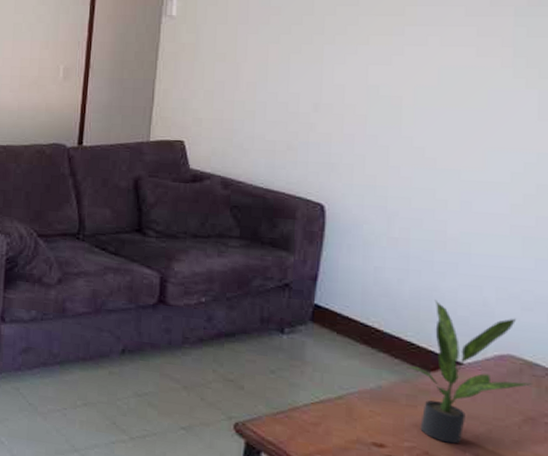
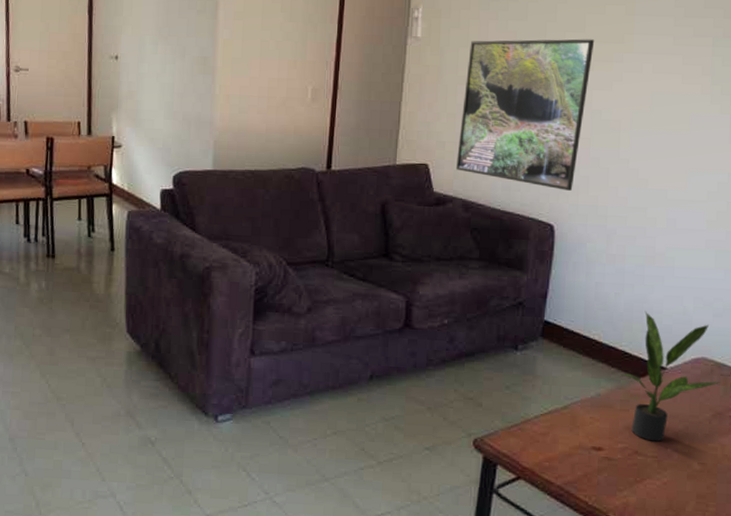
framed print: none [214,12,370,169] -> present [456,39,595,191]

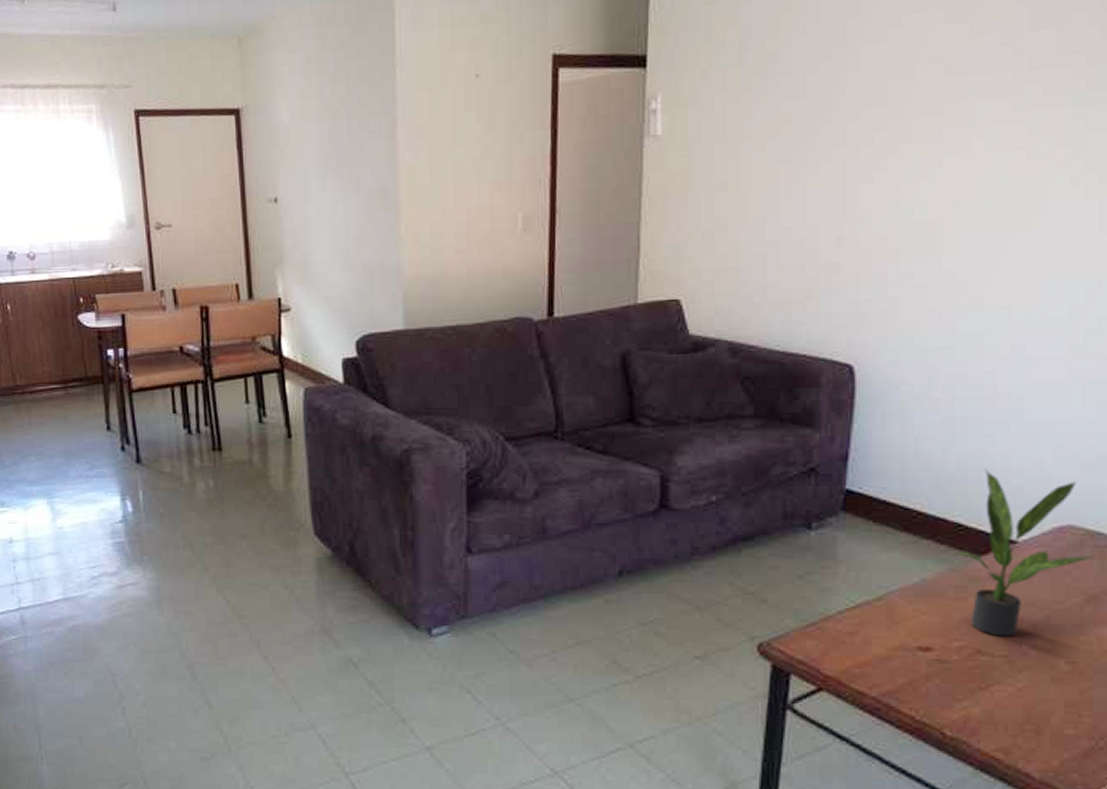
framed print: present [456,39,595,191] -> none [718,114,901,319]

